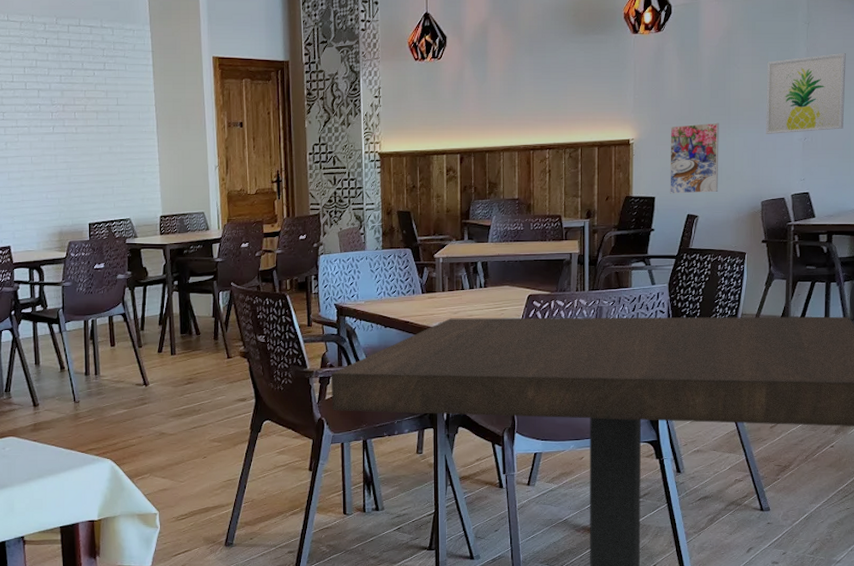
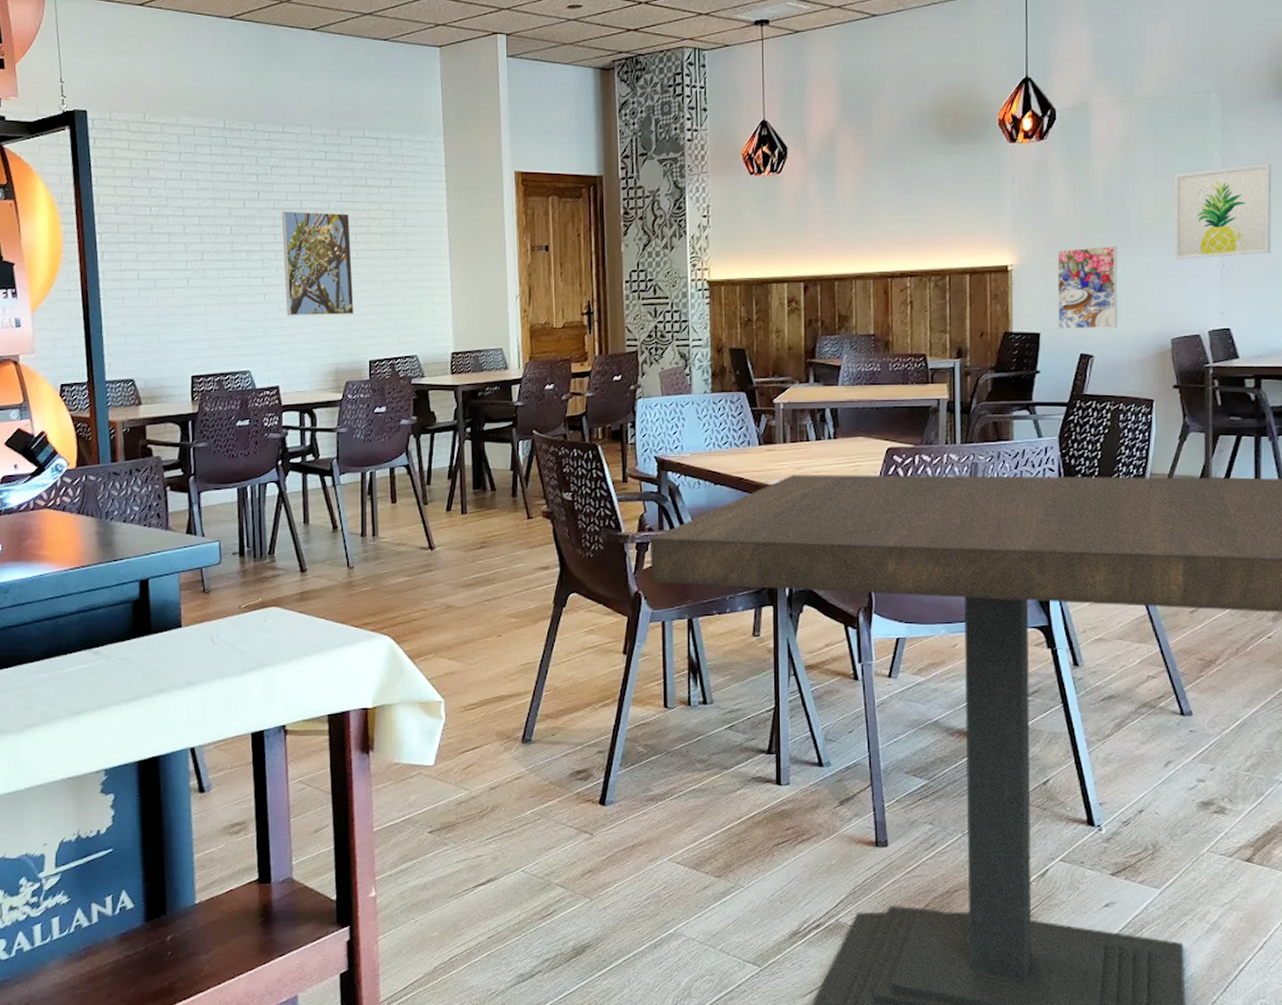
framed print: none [8,91,74,185] -> present [281,211,354,316]

